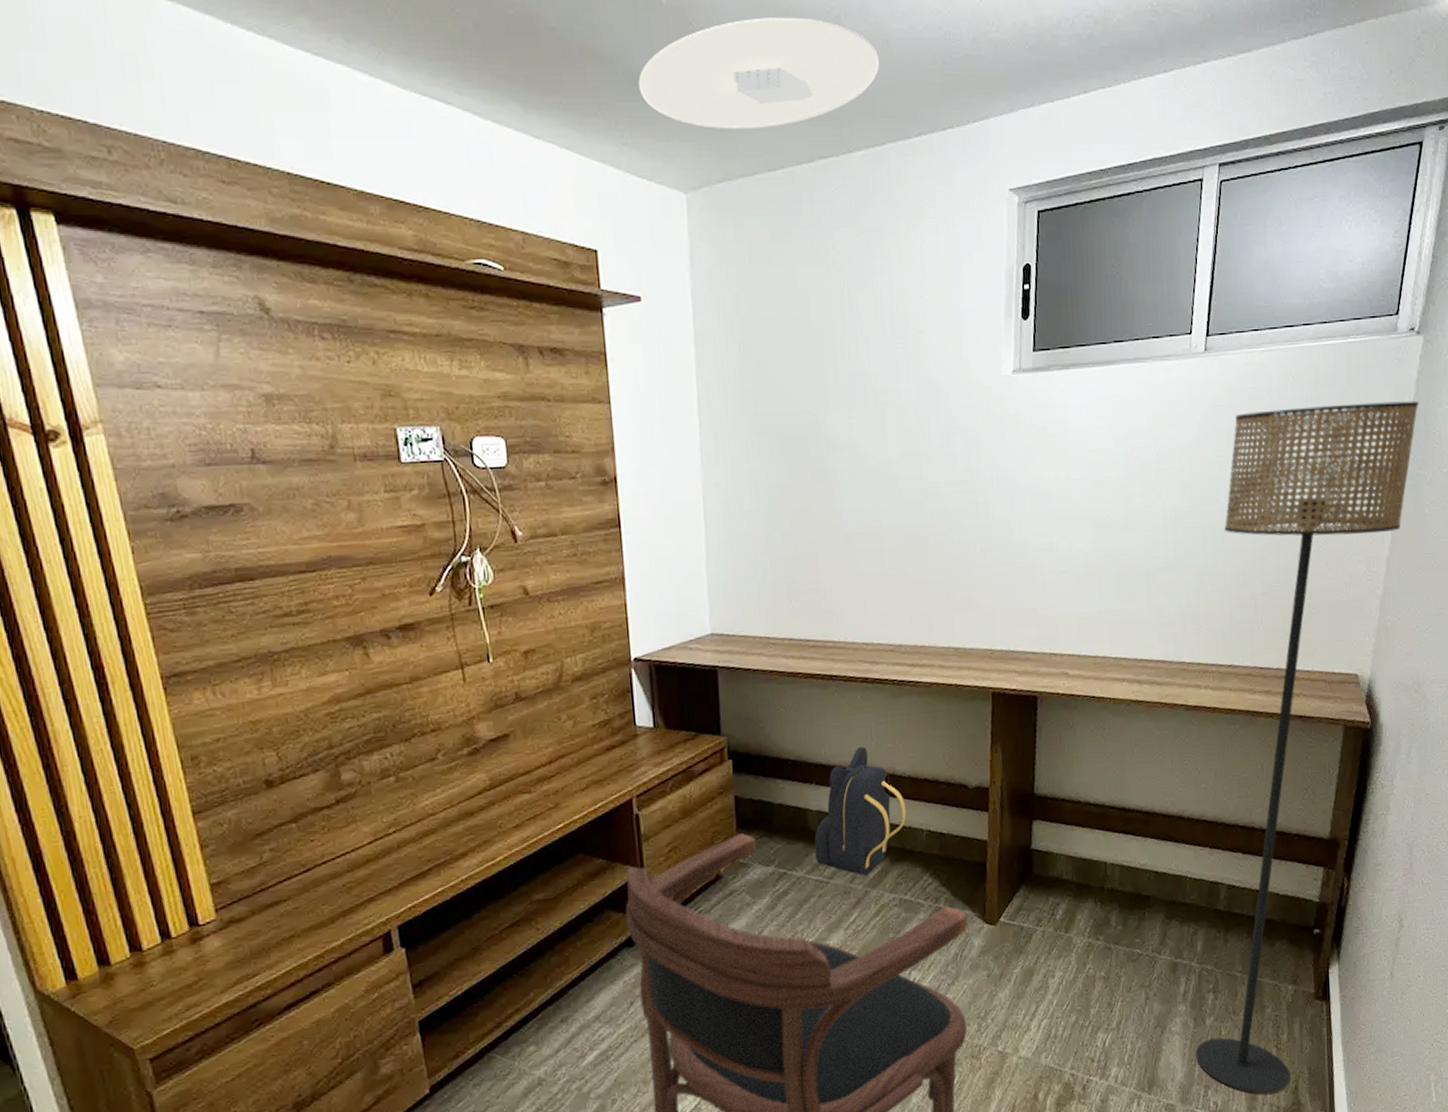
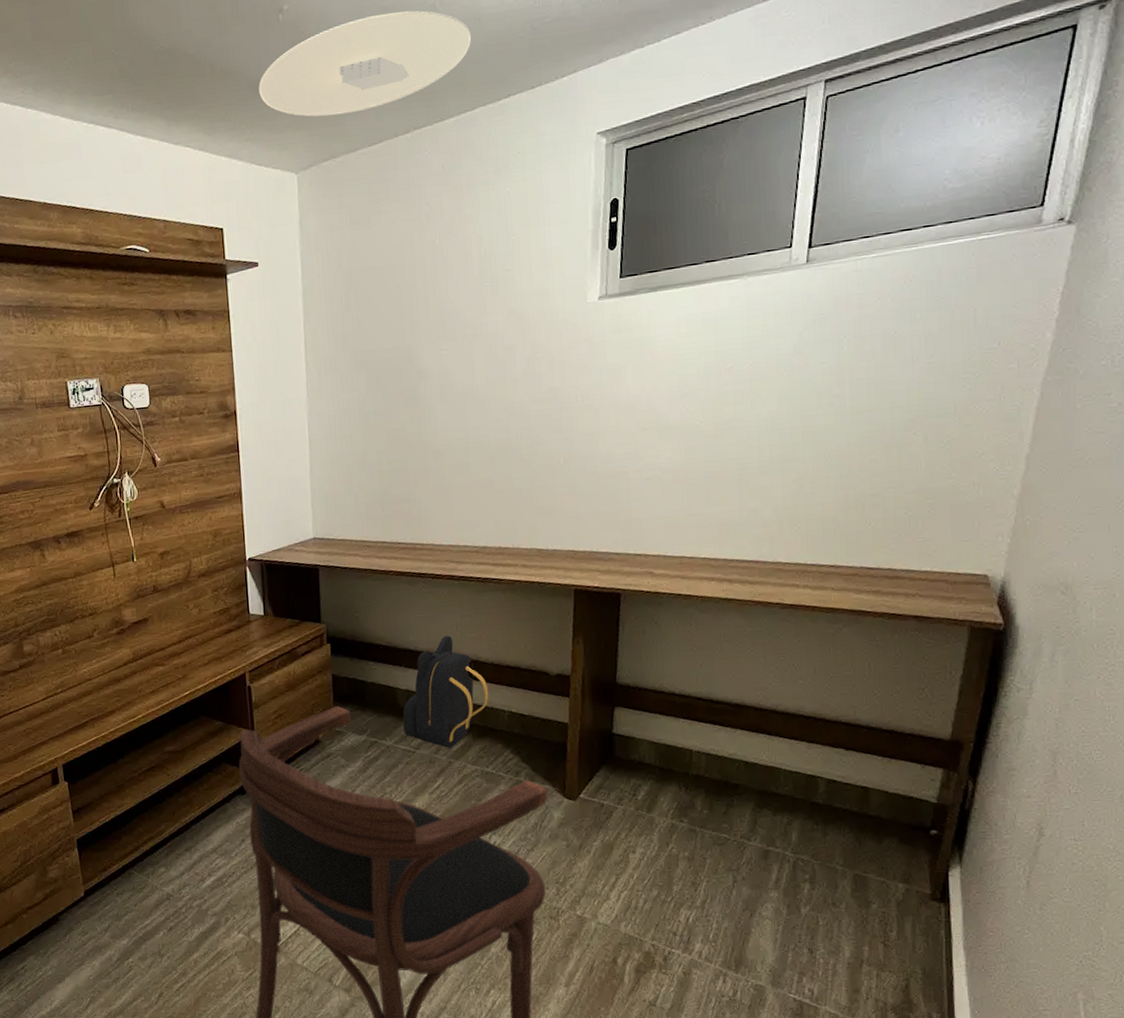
floor lamp: present [1196,401,1419,1095] -> none [789,293,1069,990]

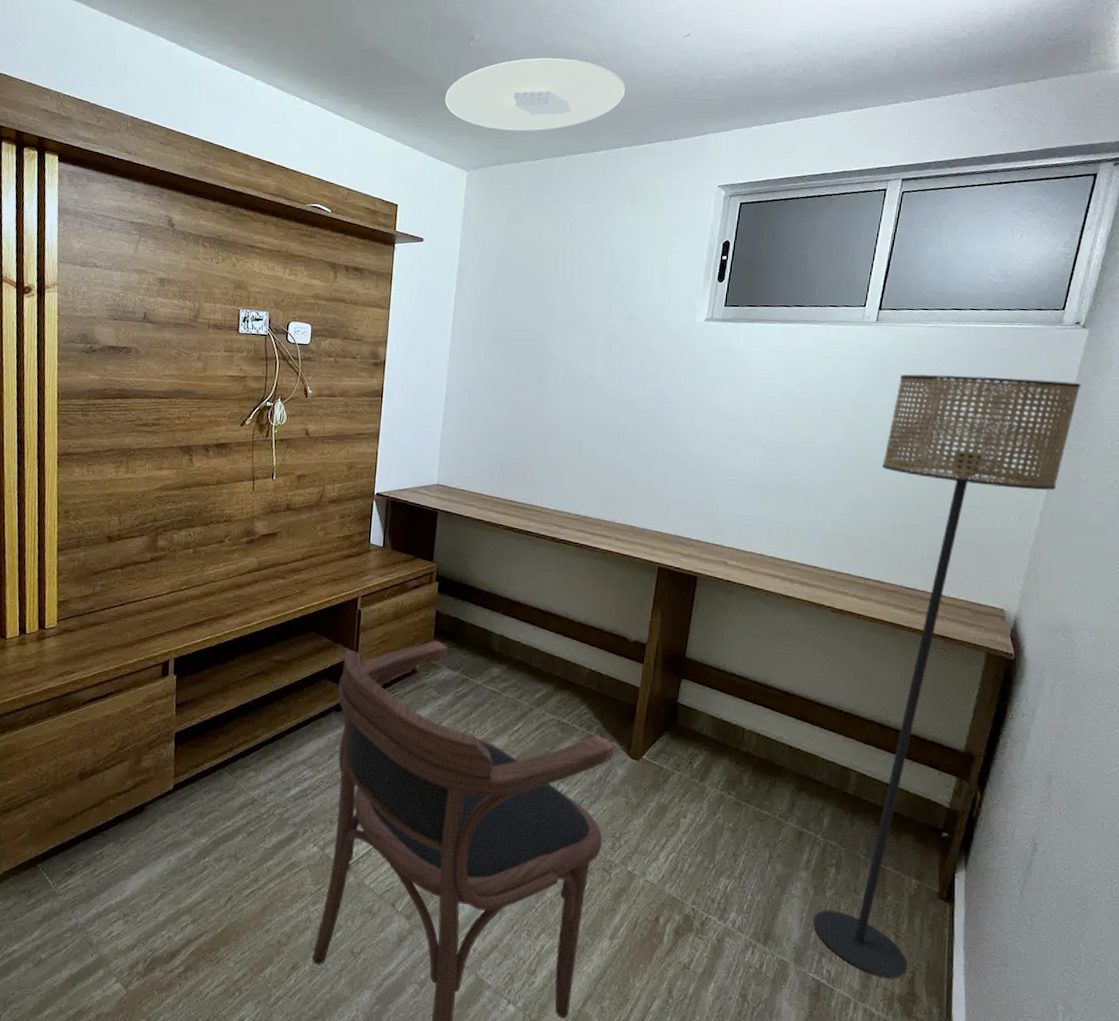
backpack: present [403,635,489,748] -> none [493,590,574,695]
floor lamp: none [789,293,1069,990] -> present [813,374,1081,979]

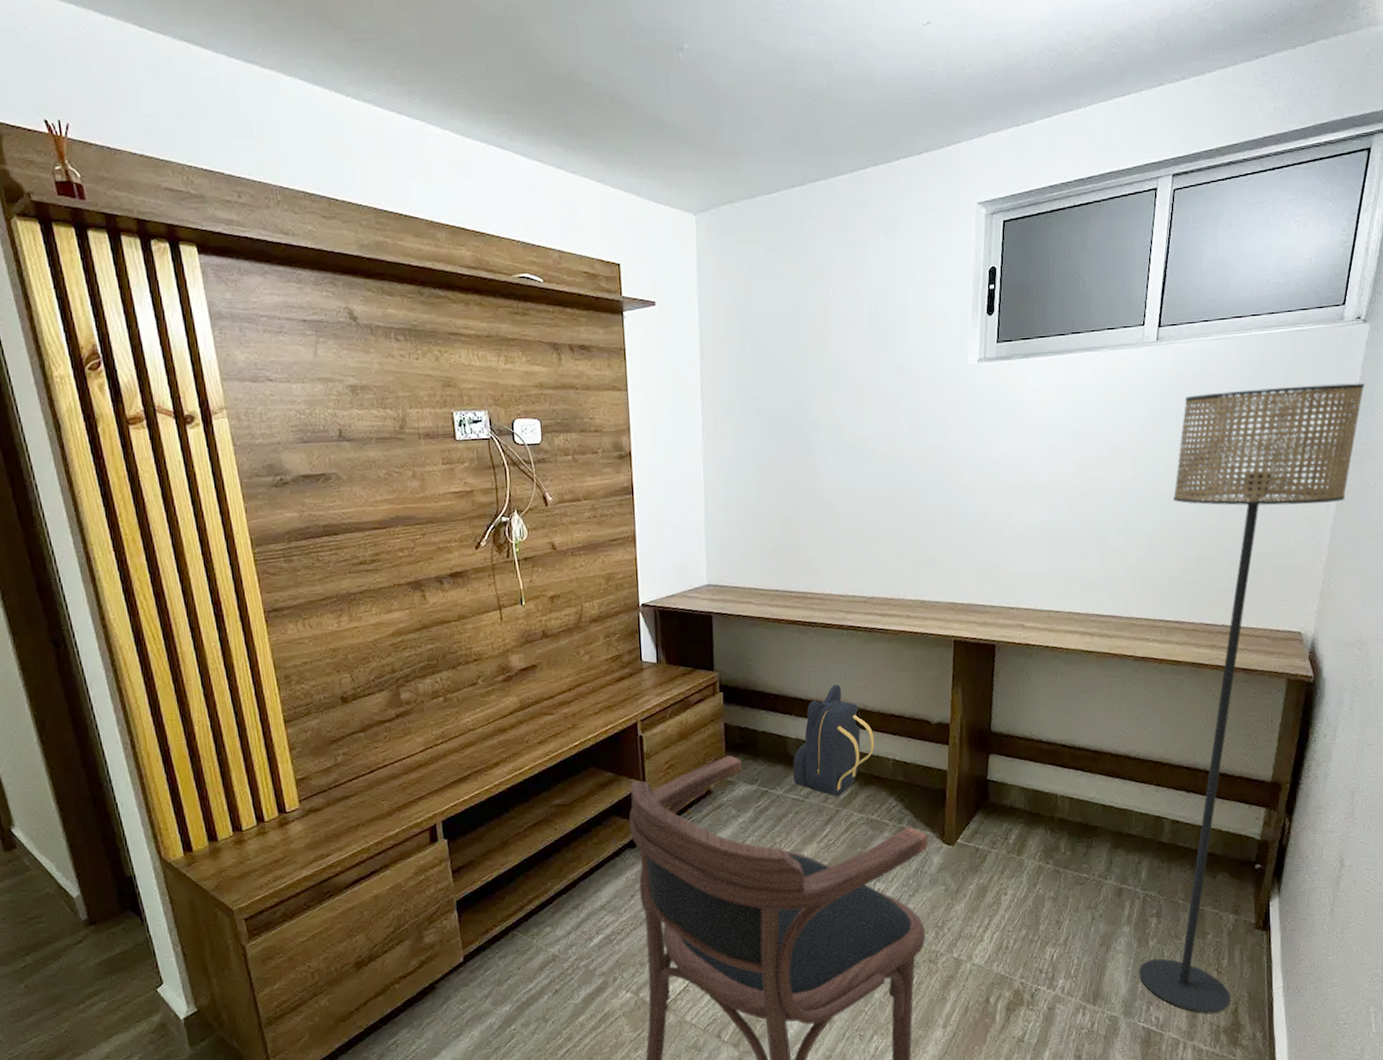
ceiling light: present [445,58,626,132] -> none [658,64,865,161]
backpack: none [493,590,574,695] -> present [793,684,875,796]

